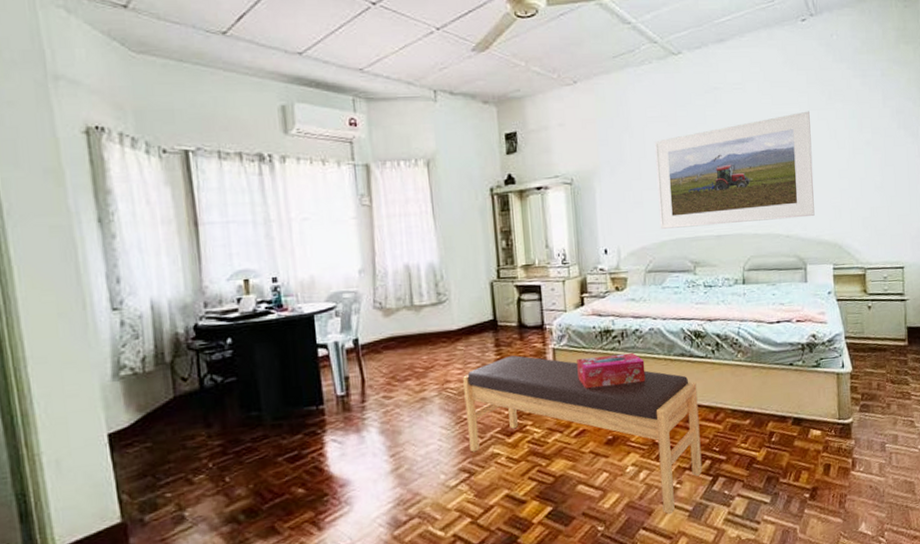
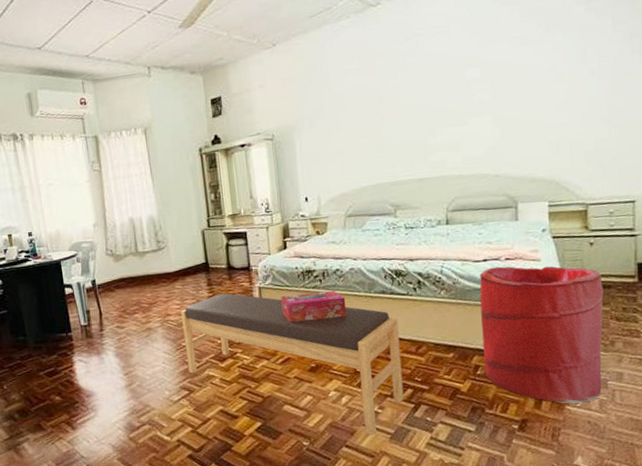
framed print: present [654,111,815,229] -> none [353,46,528,176]
laundry hamper: none [773,328,881,469] -> present [479,266,604,404]

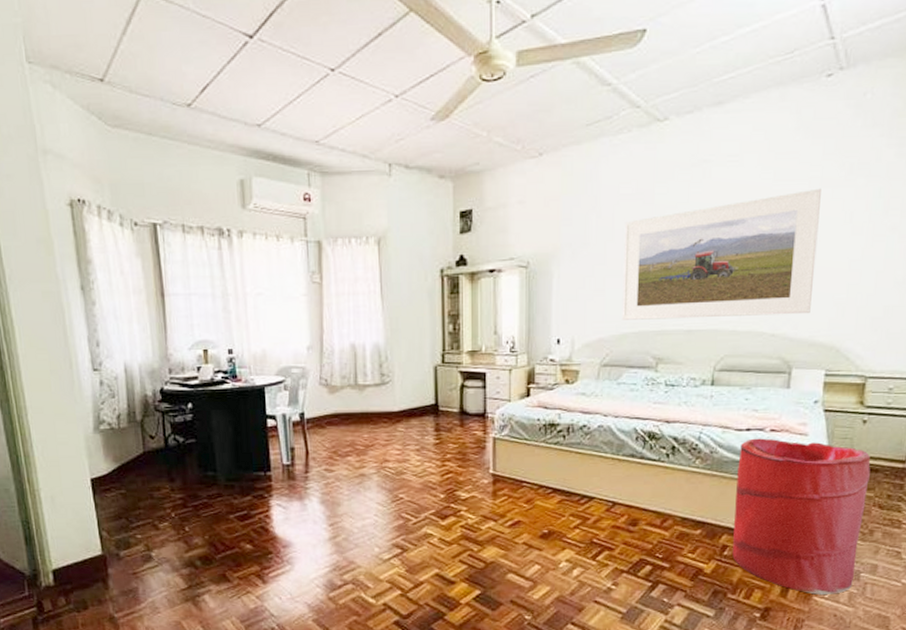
bench: present [181,293,404,436] -> none [401,441,645,614]
tissue box: present [281,290,347,323] -> none [517,448,590,481]
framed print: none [353,46,528,176] -> present [622,188,821,320]

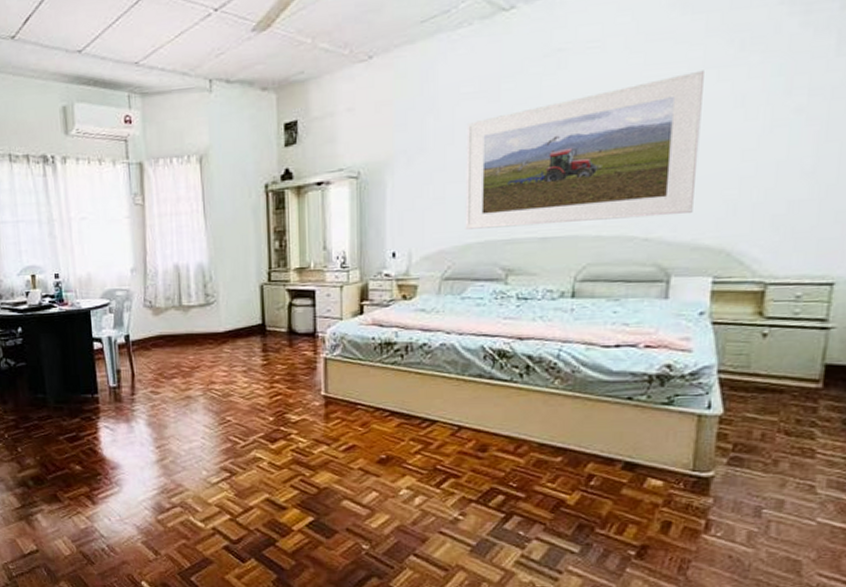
laundry hamper: present [732,438,871,595] -> none [600,355,773,533]

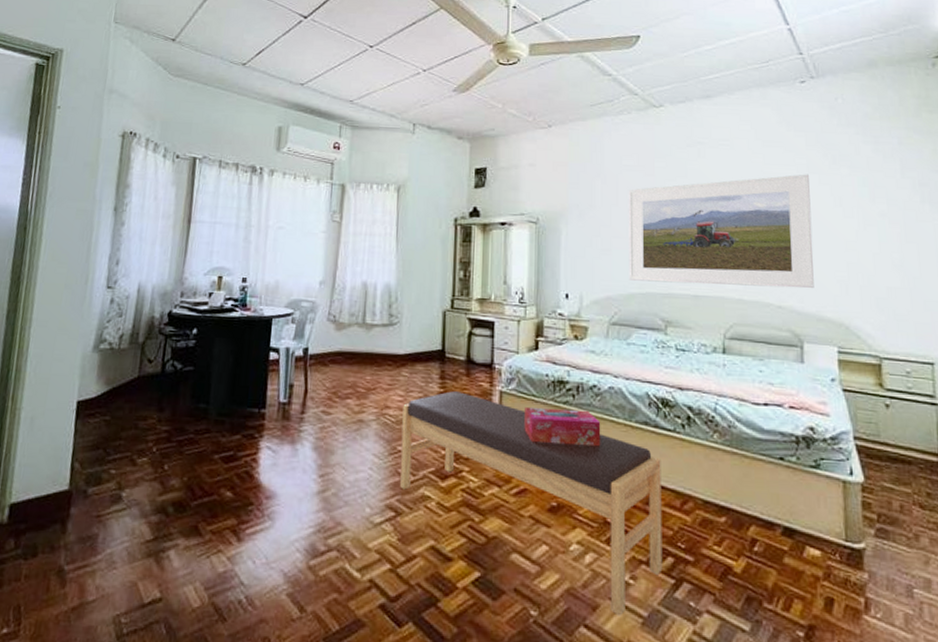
bench: none [228,362,495,546] -> present [400,391,663,616]
tissue box: none [351,368,431,404] -> present [524,406,601,447]

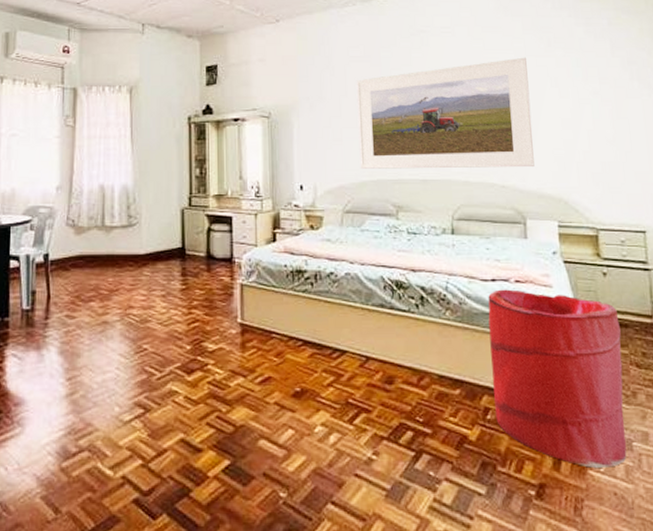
bench: present [400,391,663,616] -> none [146,287,403,491]
tissue box: present [524,406,601,447] -> none [265,297,340,332]
laundry hamper: none [759,414,907,614] -> present [488,289,627,468]

